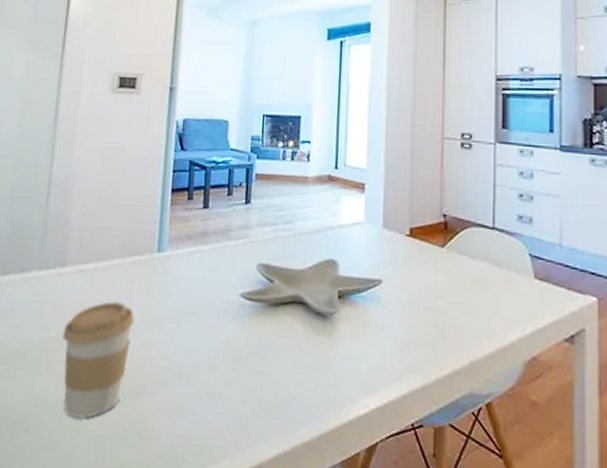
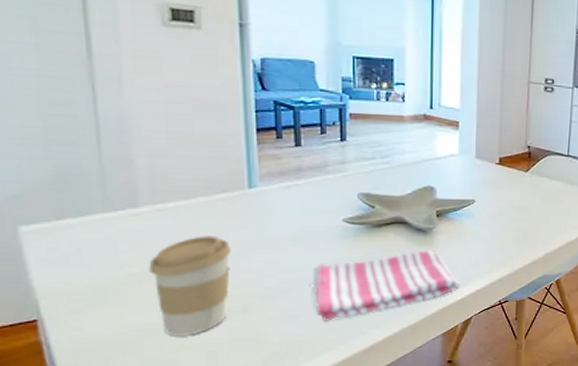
dish towel: none [203,340,363,422] -> present [312,249,460,321]

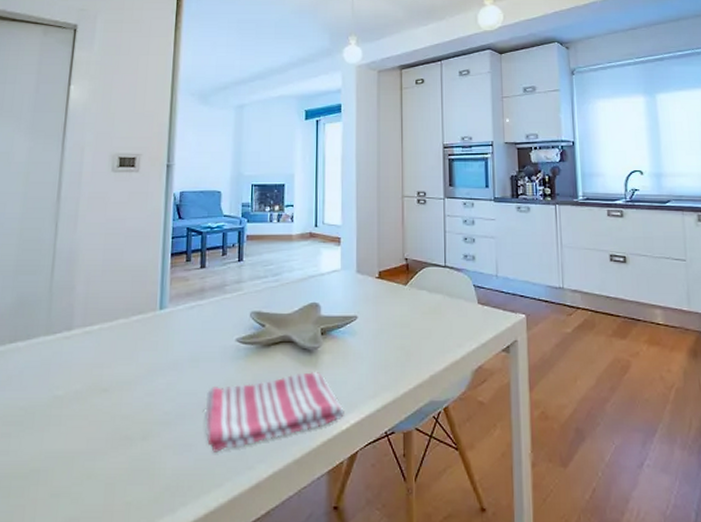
coffee cup: present [148,236,231,336] -> none [71,357,139,465]

